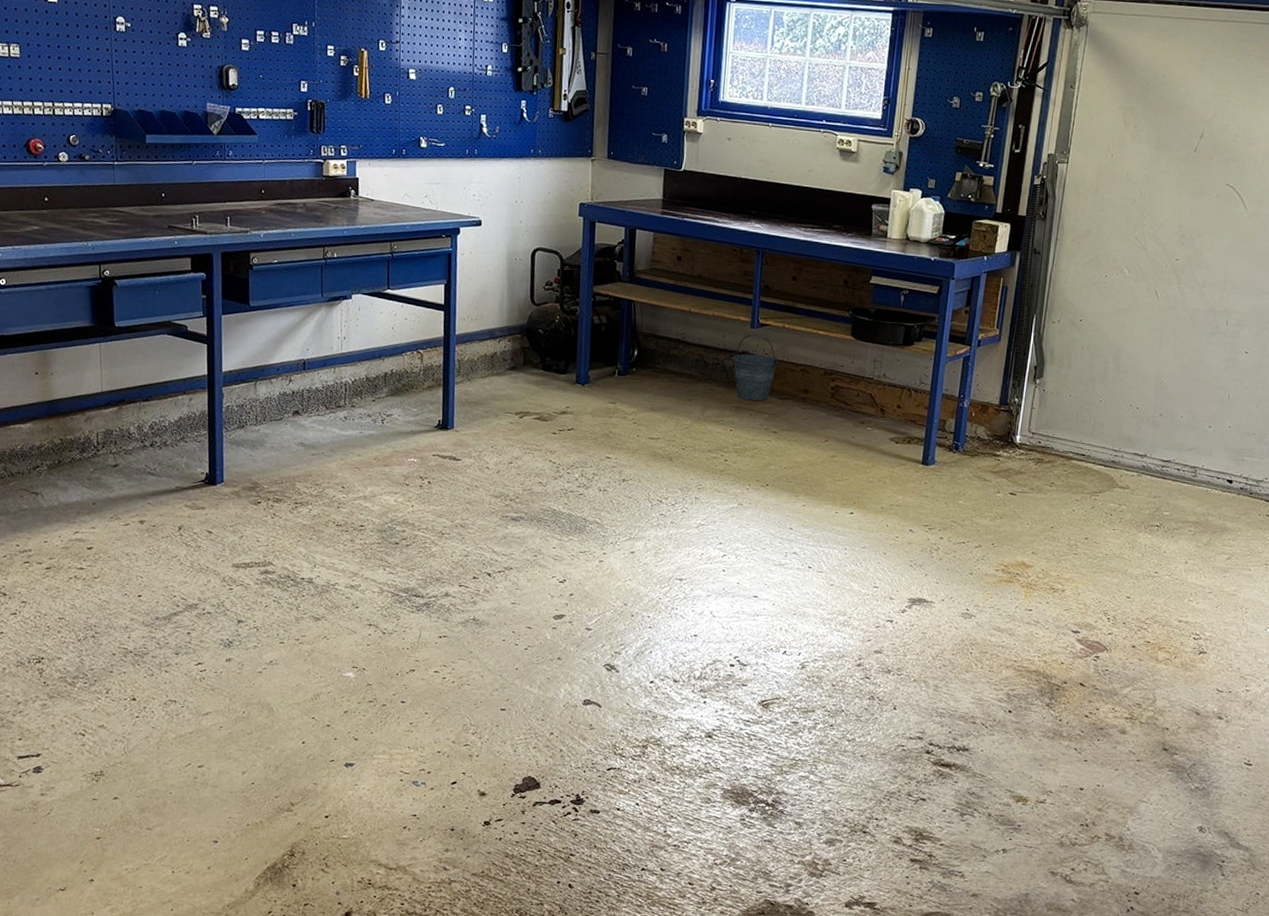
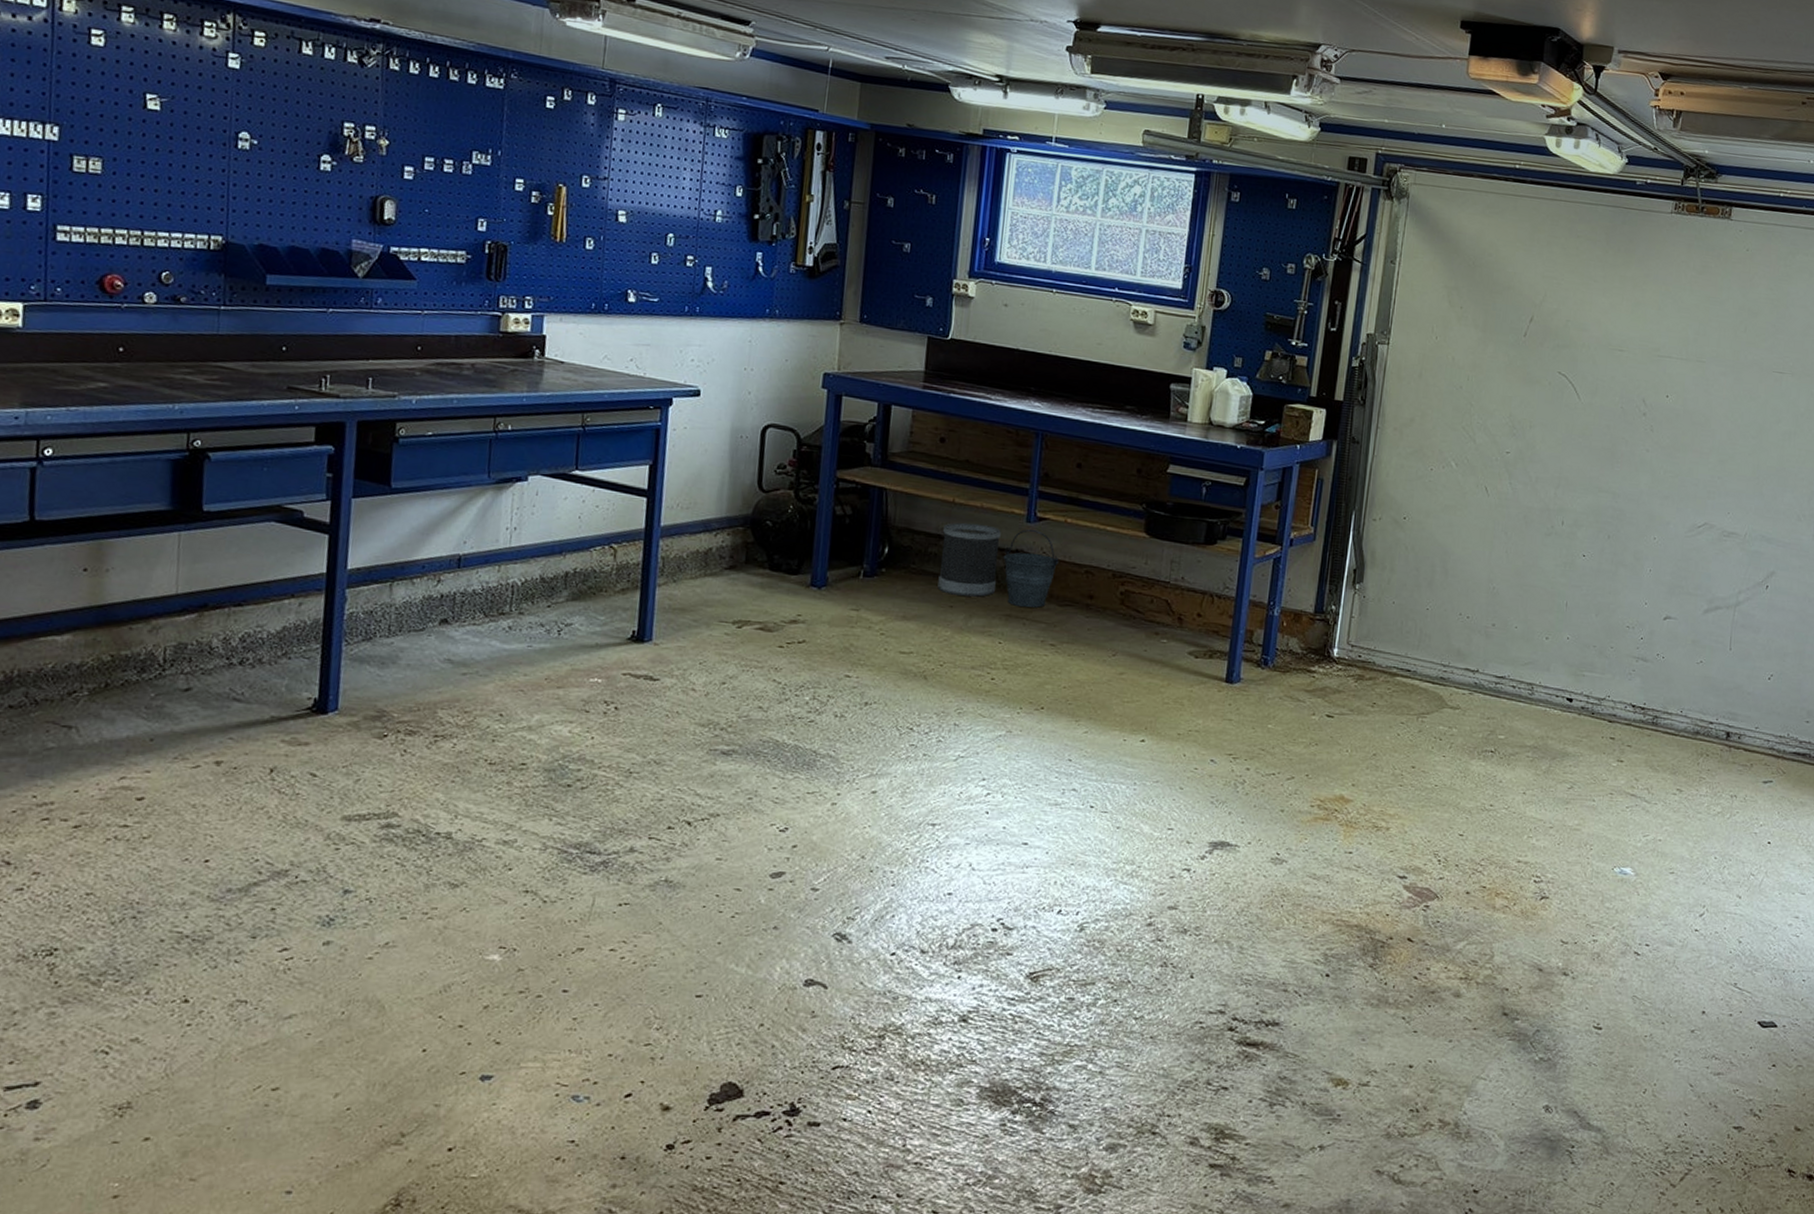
wastebasket: none [678,328,730,392] -> present [937,522,1001,597]

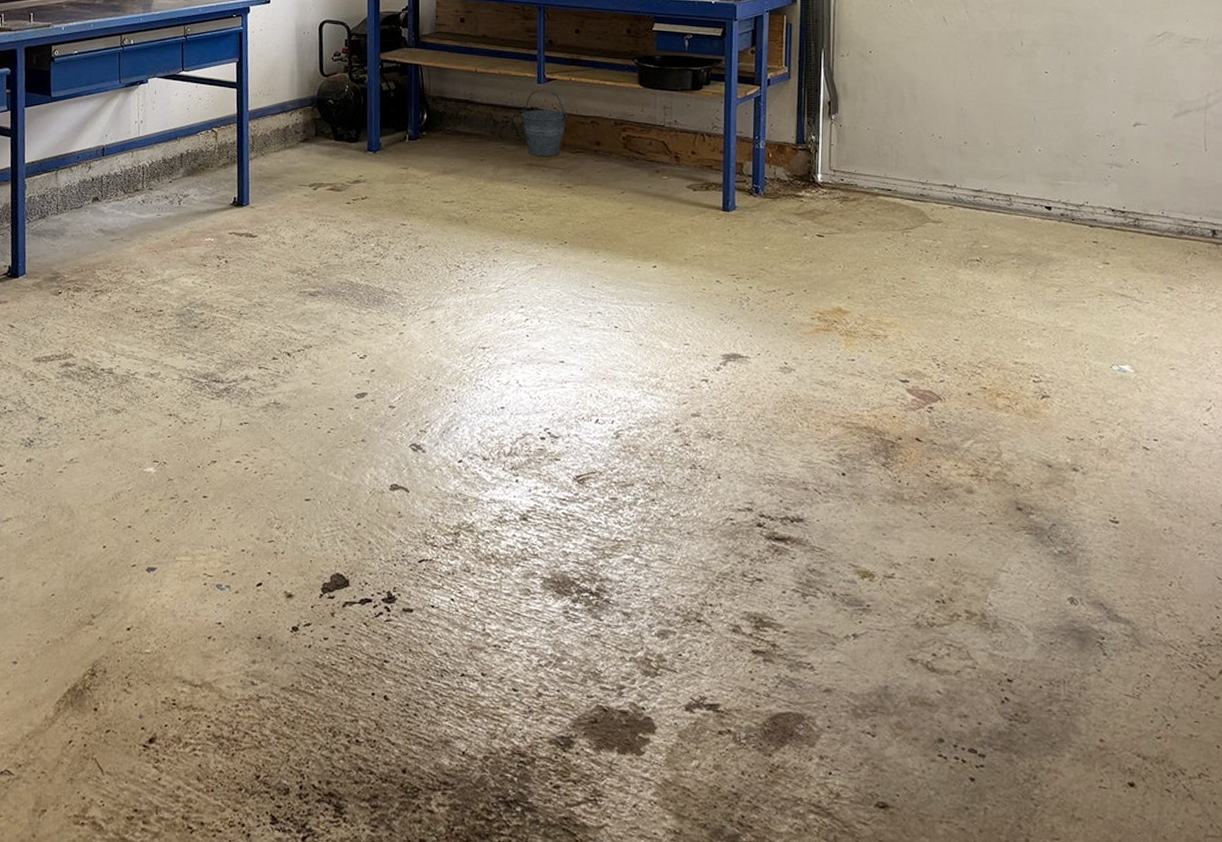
wastebasket: present [937,522,1001,597] -> none [469,88,517,150]

